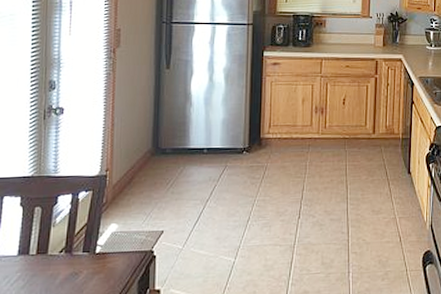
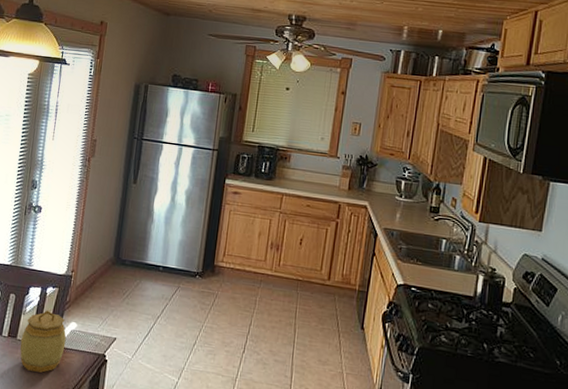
jar: none [52,217,107,286] -> present [20,310,67,373]

